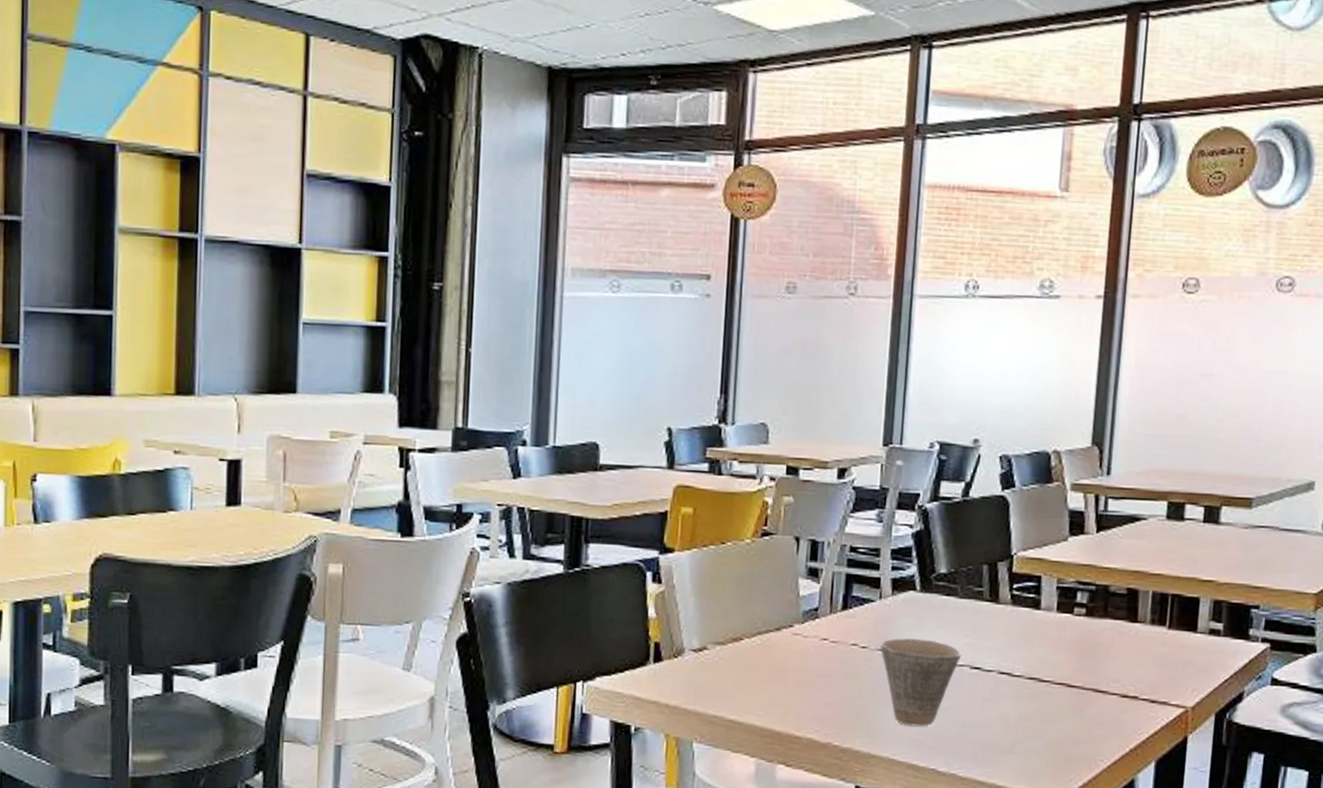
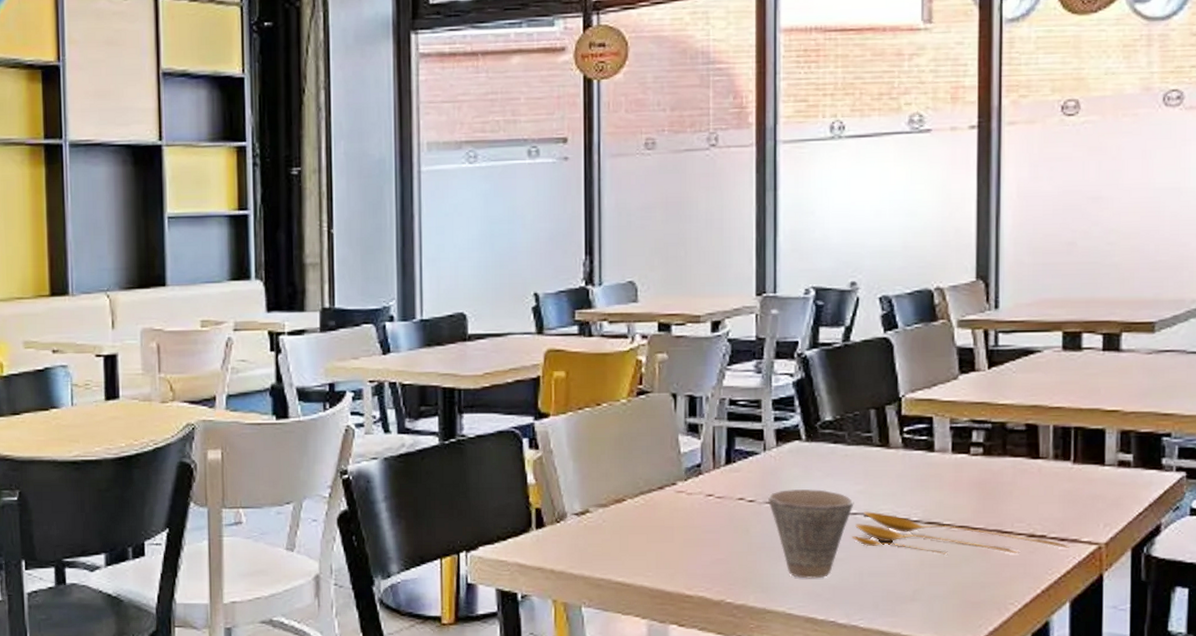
spoon: none [957,664,1160,713] -> present [852,511,1071,555]

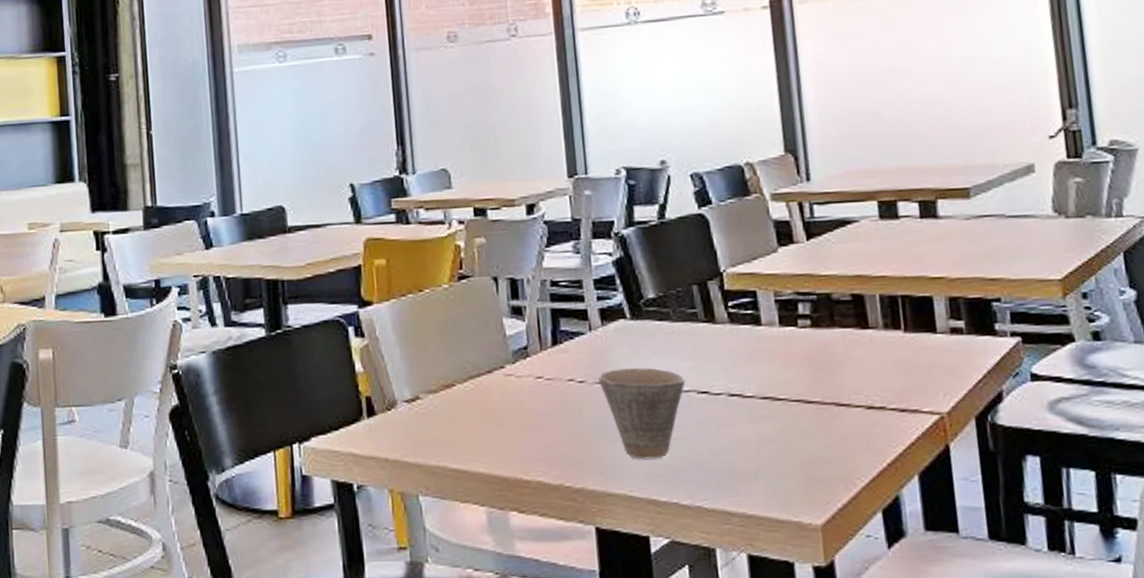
spoon: present [852,511,1071,555] -> none [687,388,912,430]

